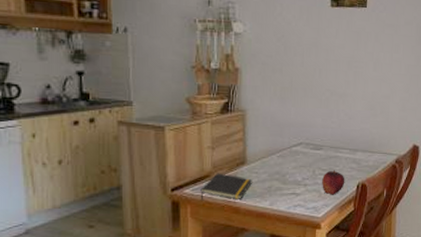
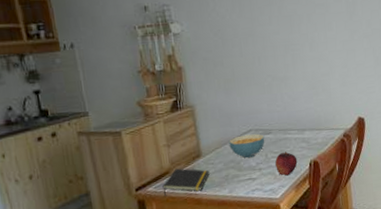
cereal bowl: none [277,147,315,172] -> present [229,133,265,159]

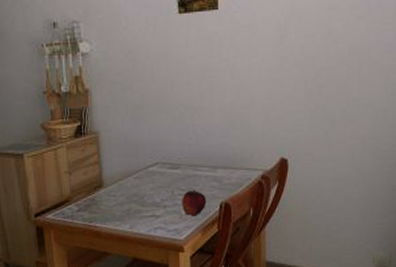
notepad: present [162,168,210,196] -> none [61,197,111,224]
cereal bowl: present [229,133,265,159] -> none [133,167,172,194]

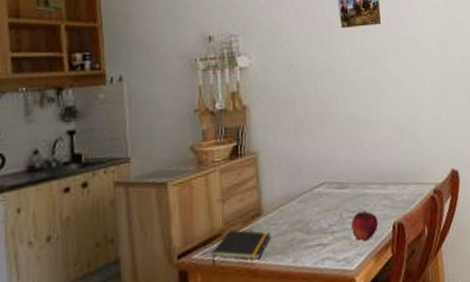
notepad: none [61,197,111,224] -> present [211,229,271,265]

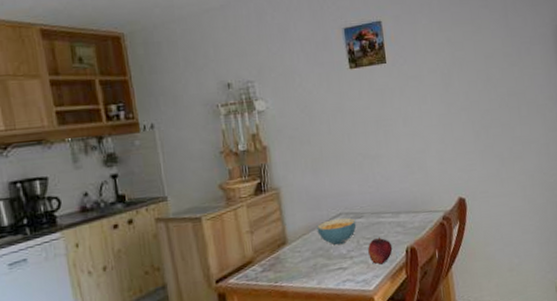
notepad: present [211,229,271,265] -> none [245,257,296,288]
cereal bowl: none [296,187,340,219] -> present [317,217,357,246]

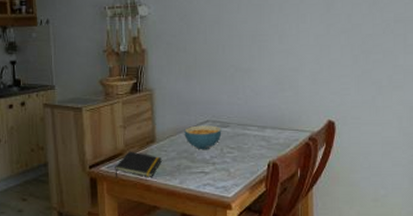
notepad: none [245,257,296,288] -> present [115,151,162,177]
fruit: present [368,237,393,265] -> none [231,148,255,174]

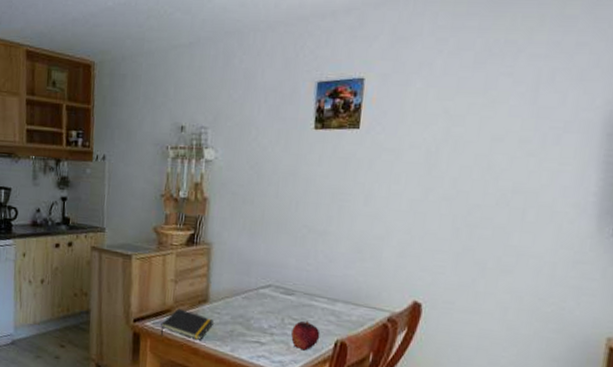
cereal bowl: present [184,125,222,150] -> none [241,289,286,318]
fruit: none [231,148,255,174] -> present [291,321,320,351]

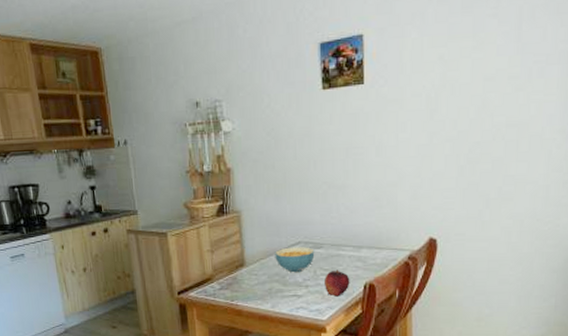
notepad: present [160,308,214,340] -> none [204,276,252,302]
cereal bowl: none [241,289,286,318] -> present [275,247,315,273]

